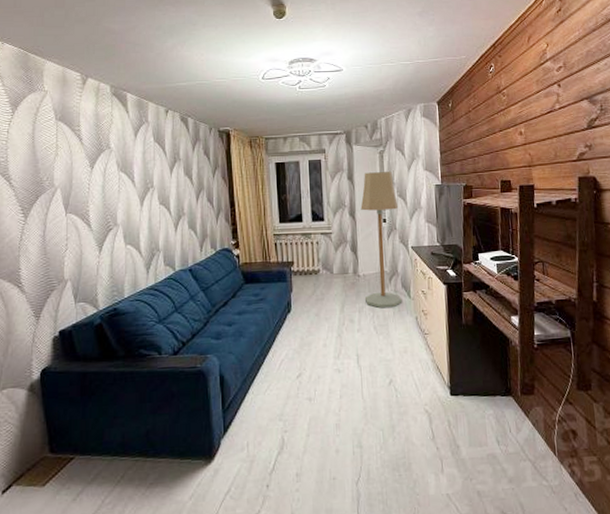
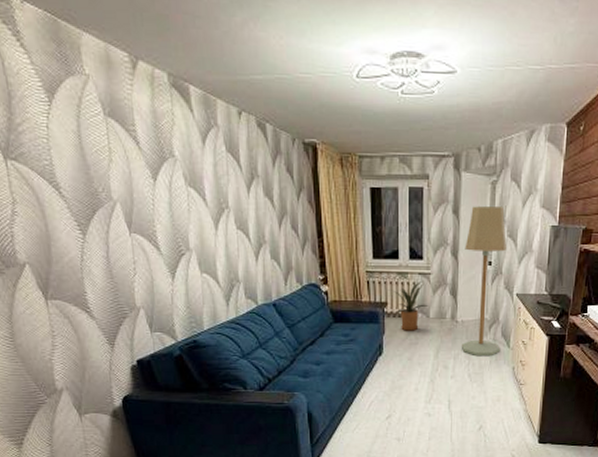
house plant: none [294,241,332,288] -> present [389,281,429,331]

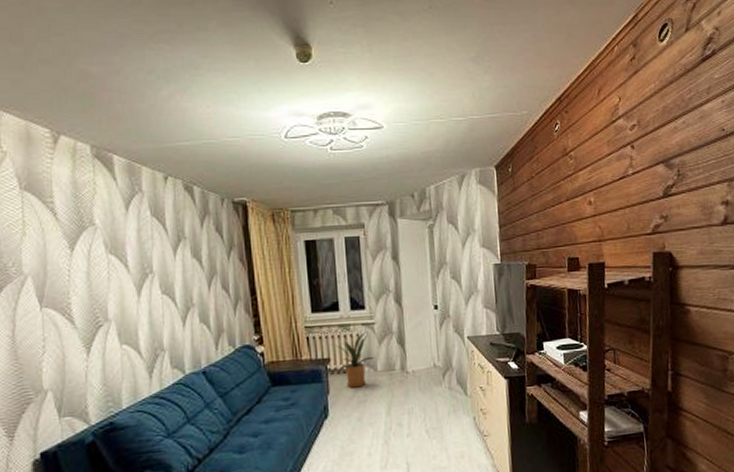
floor lamp: present [462,206,508,357] -> none [407,249,458,409]

